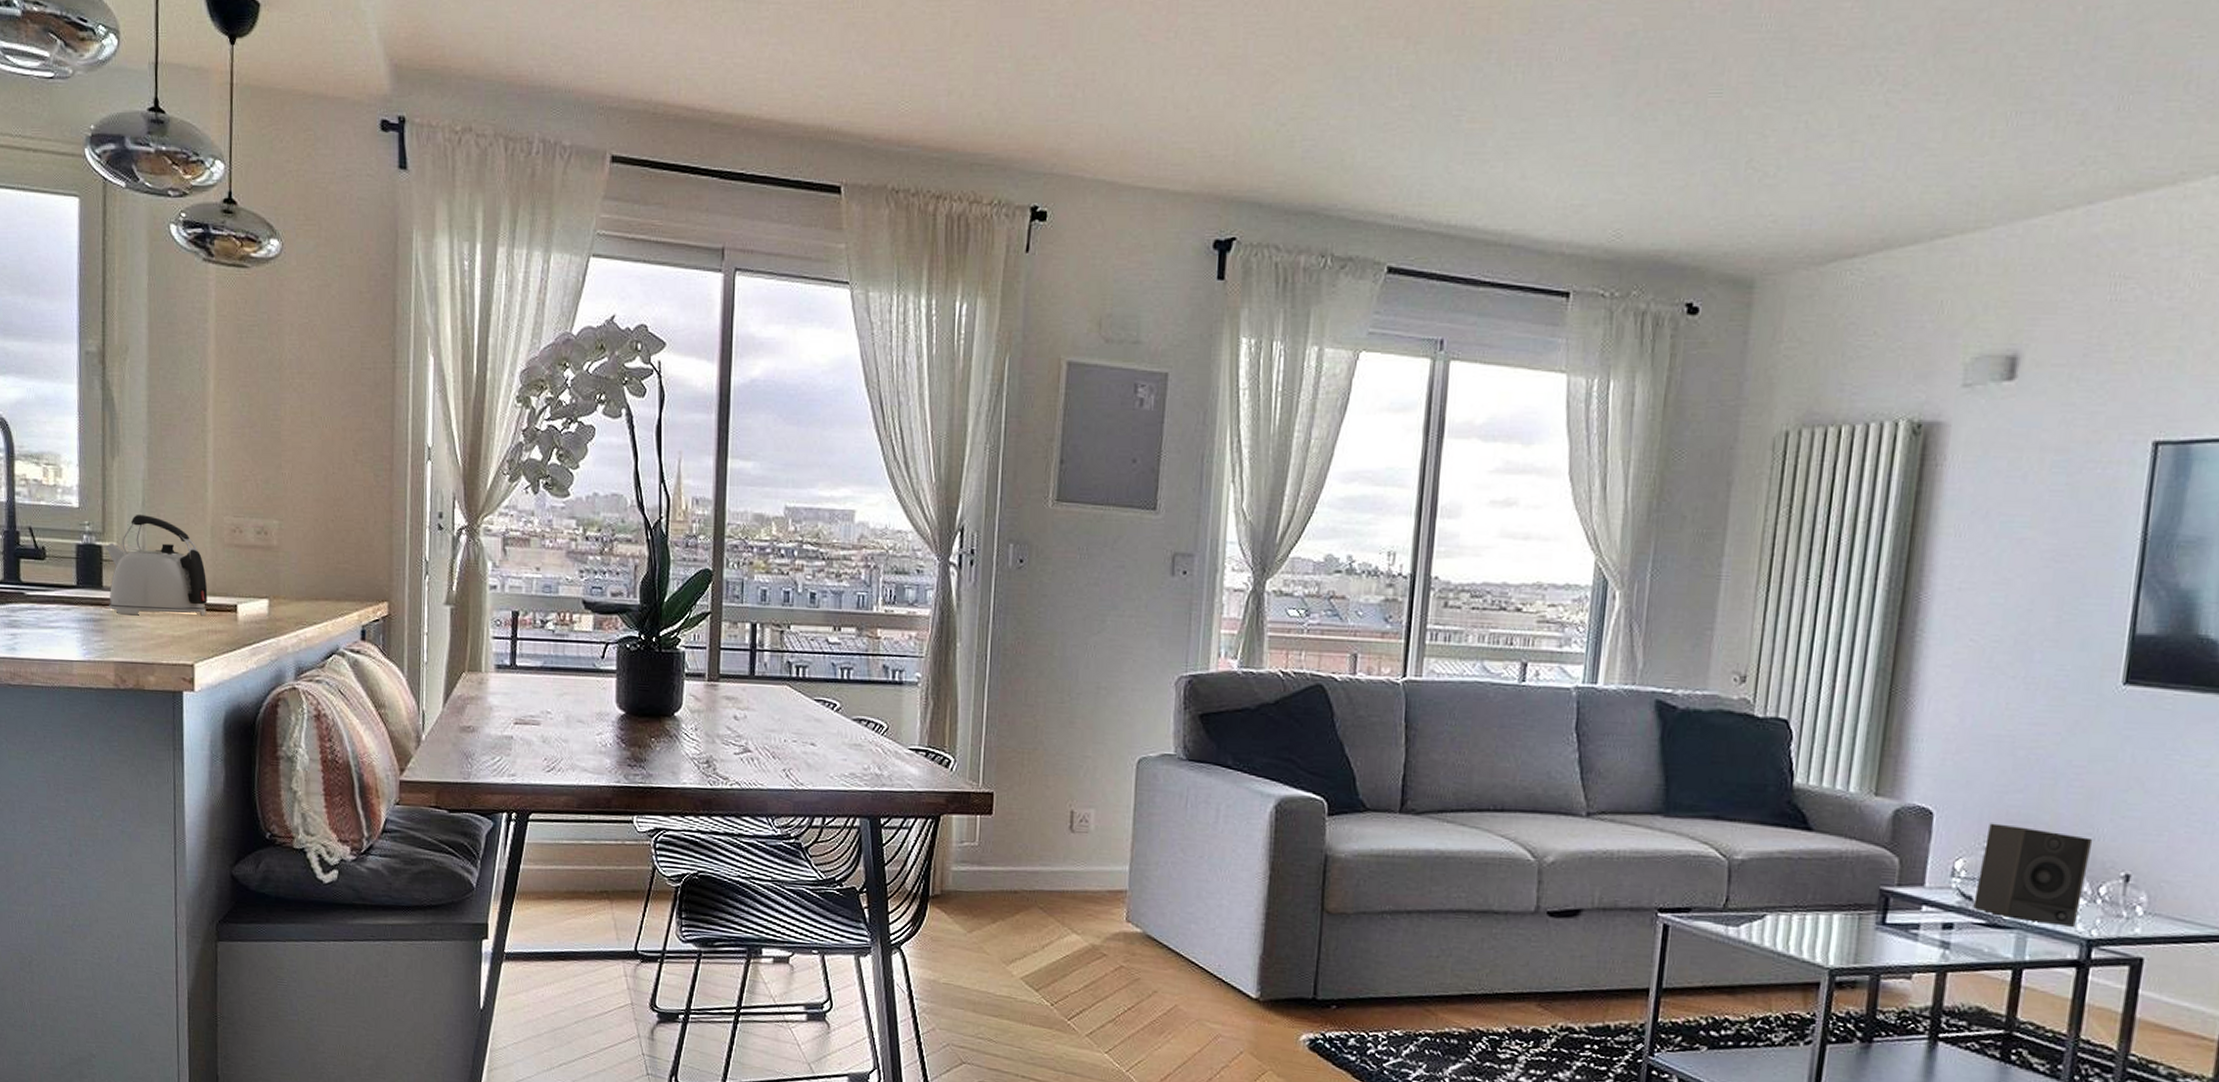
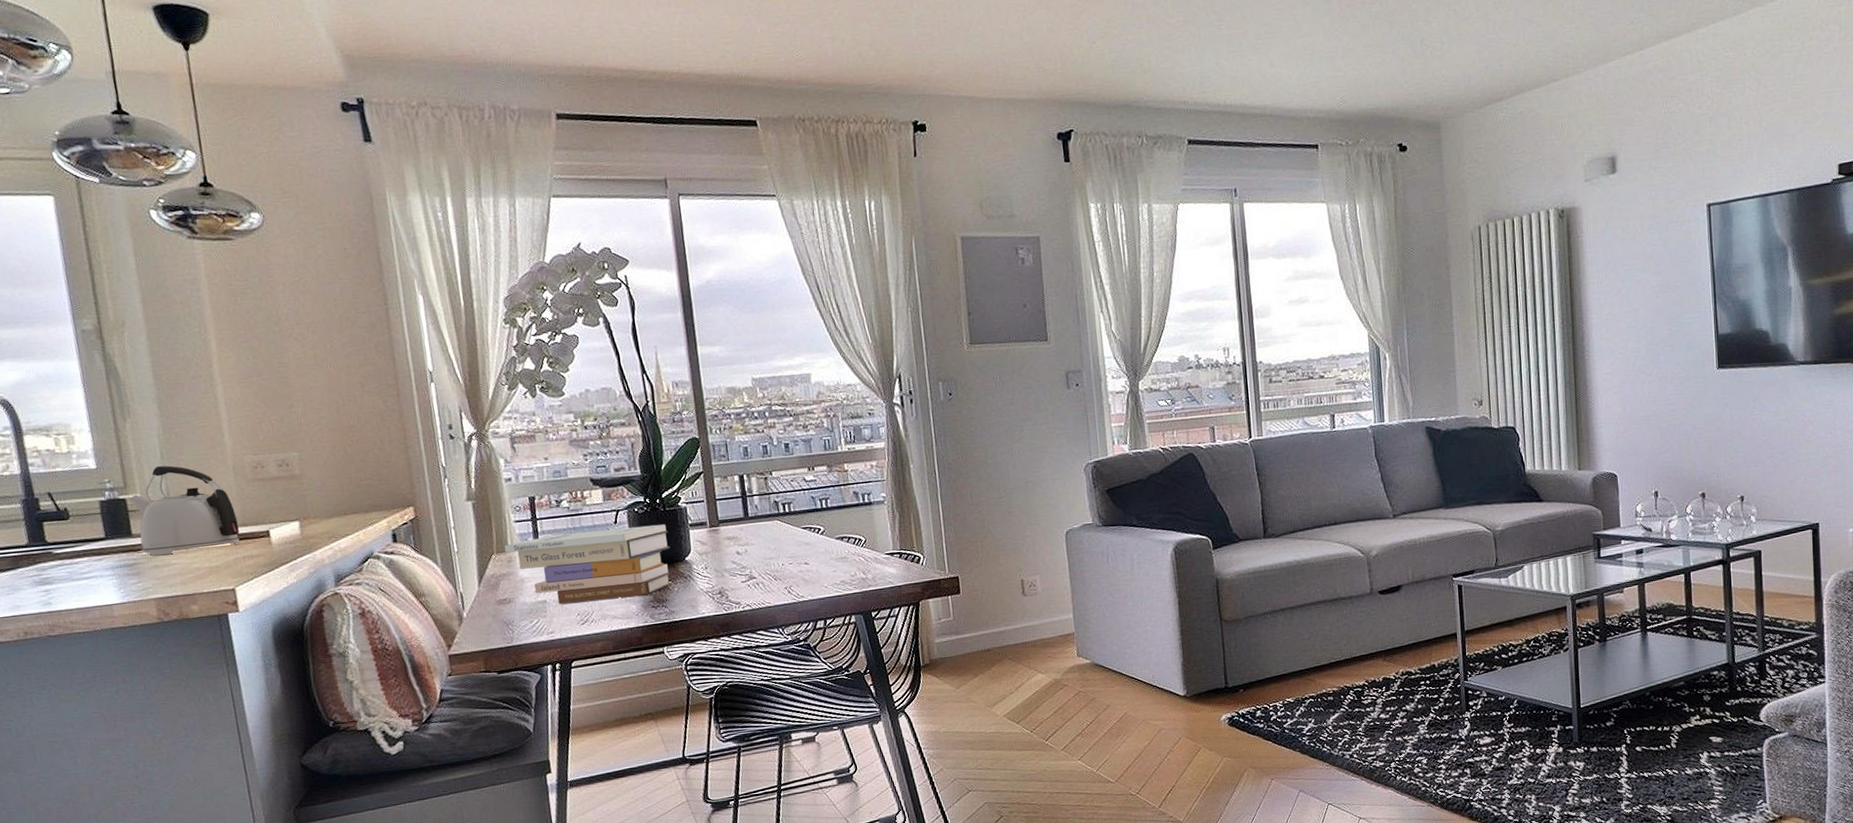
books: none [477,660,660,749] -> present [504,524,672,604]
studio monitor: present [1973,823,2093,928] -> none [1652,475,1718,539]

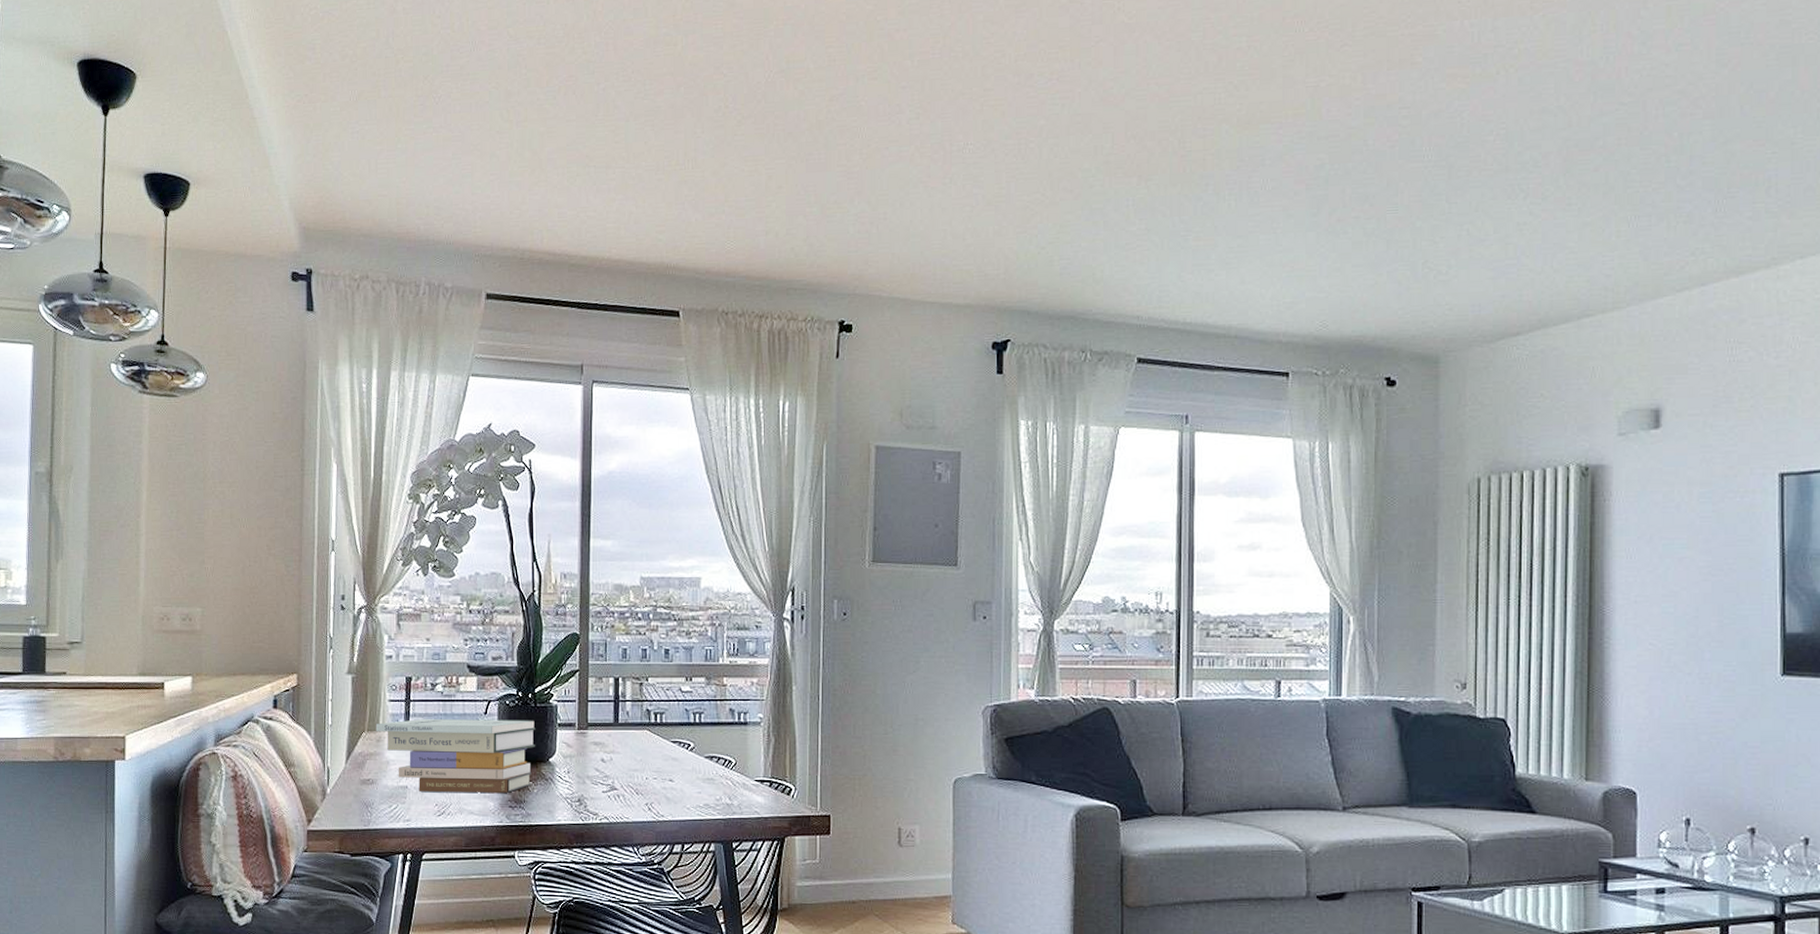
kettle: present [128,465,240,557] -> none [48,608,138,696]

